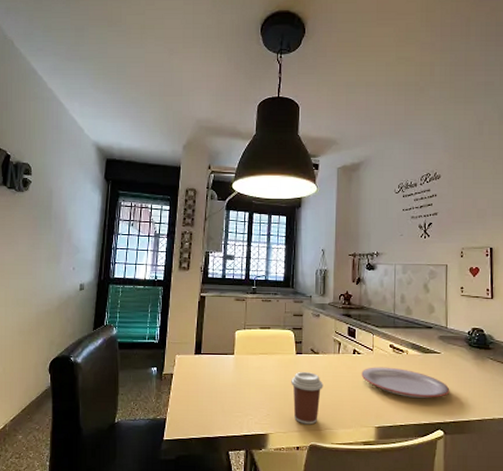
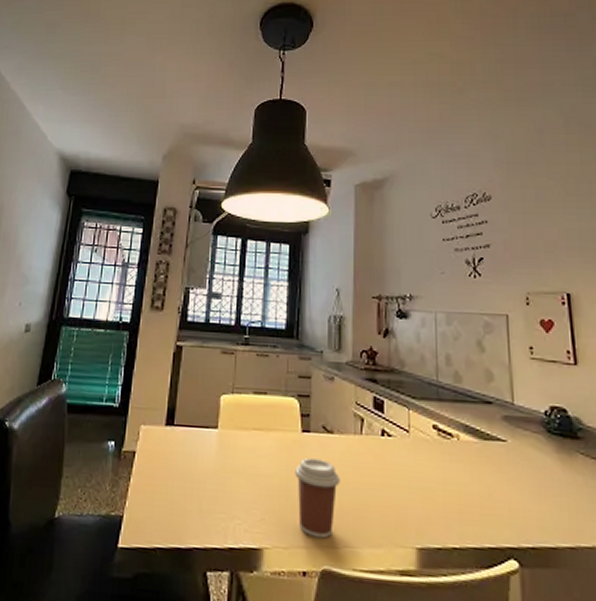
plate: present [361,367,450,398] -> none [393,456,524,509]

